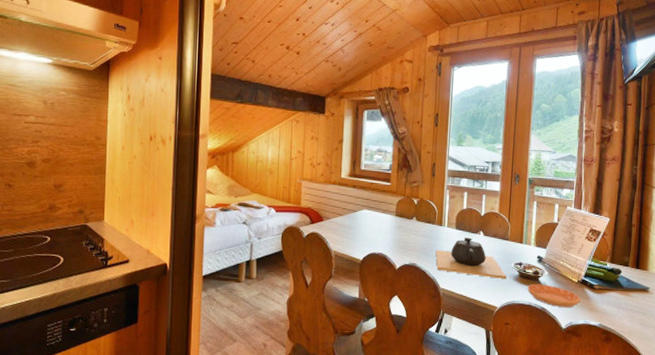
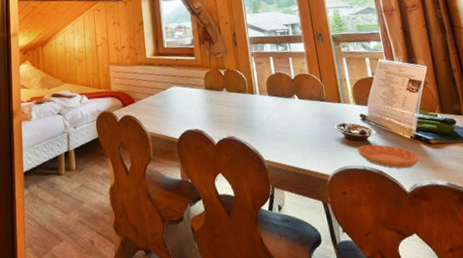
teapot: present [435,238,507,279] -> none [252,103,333,144]

